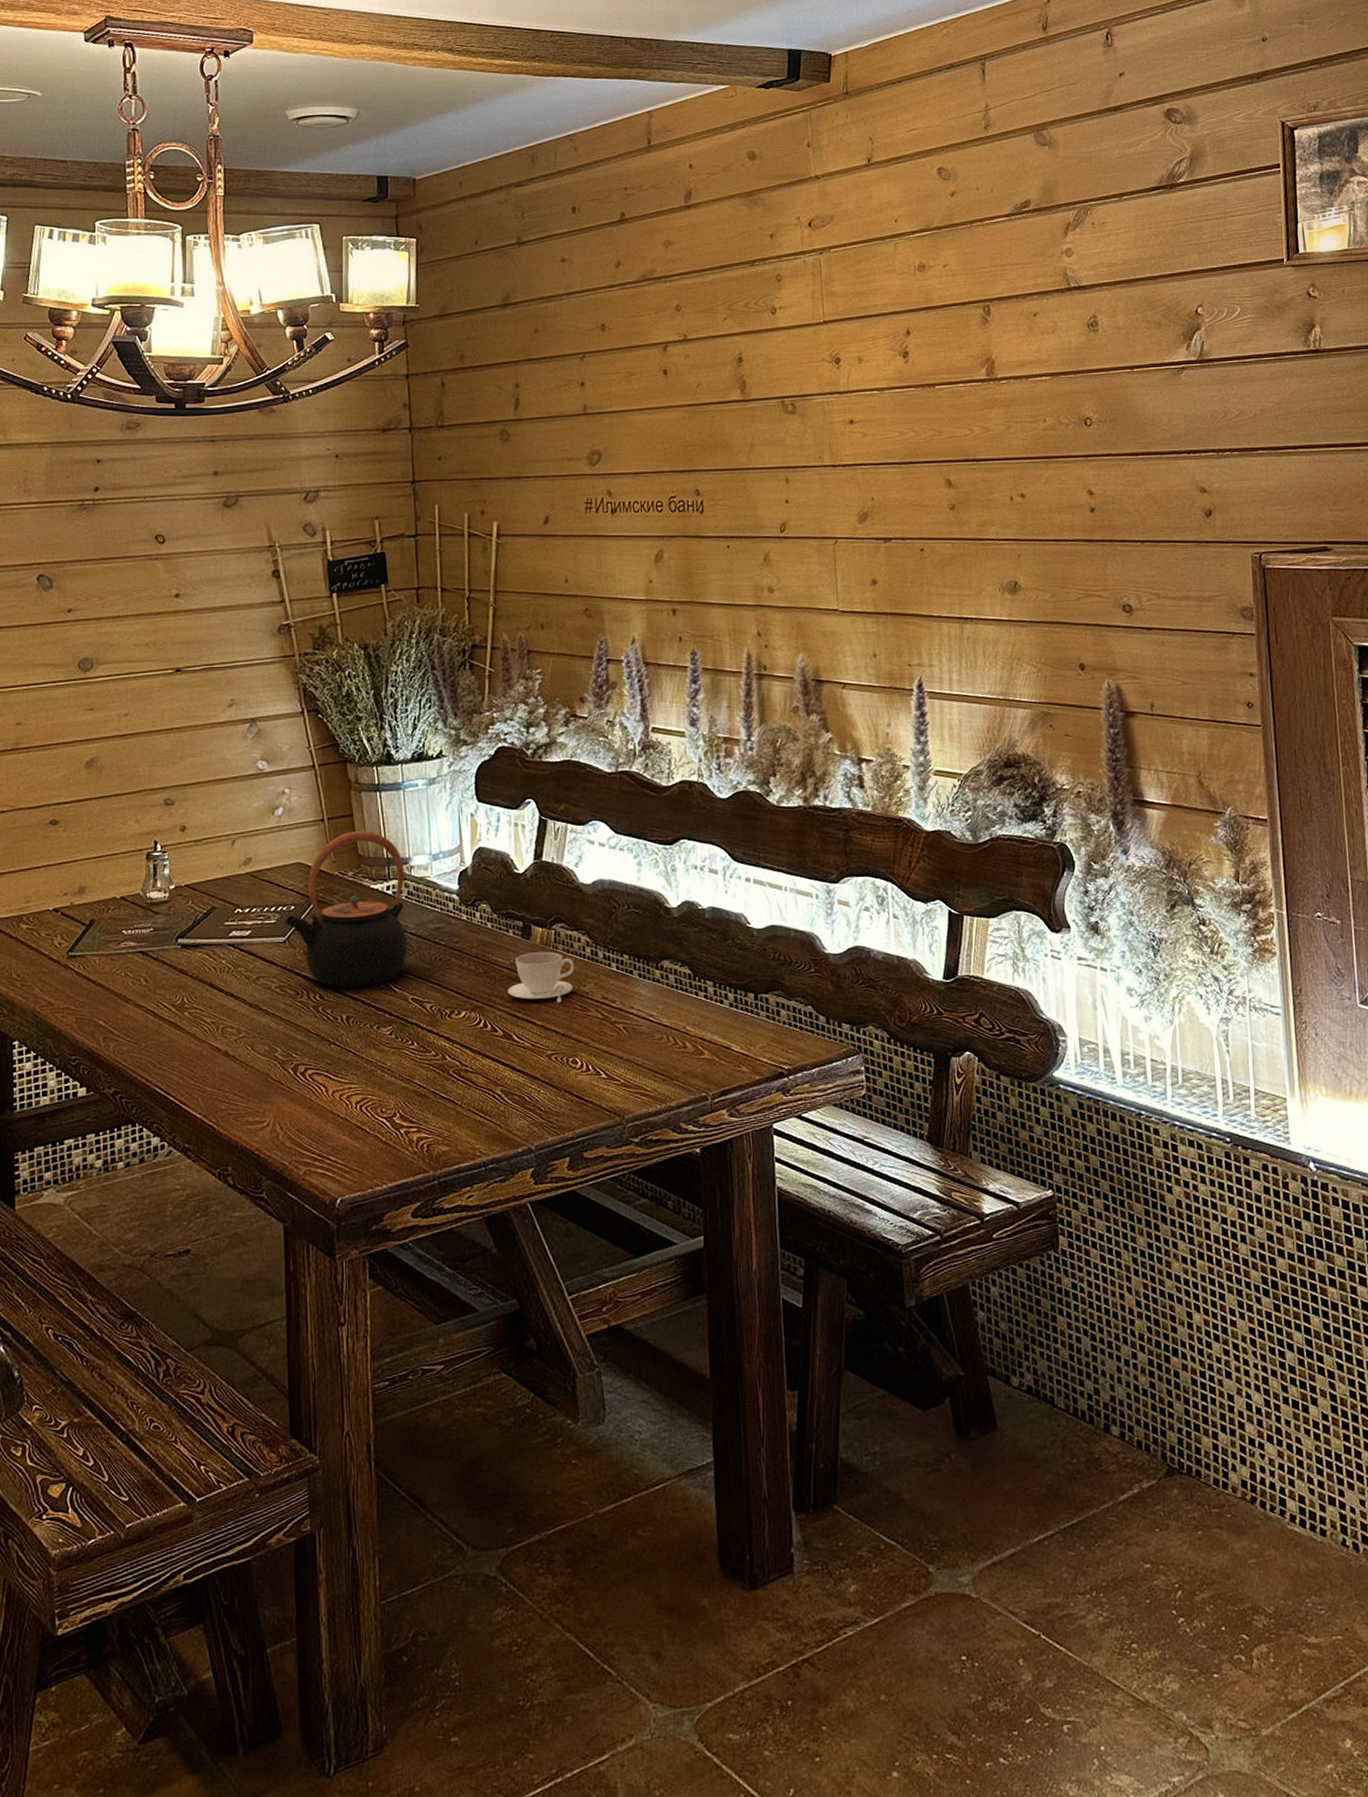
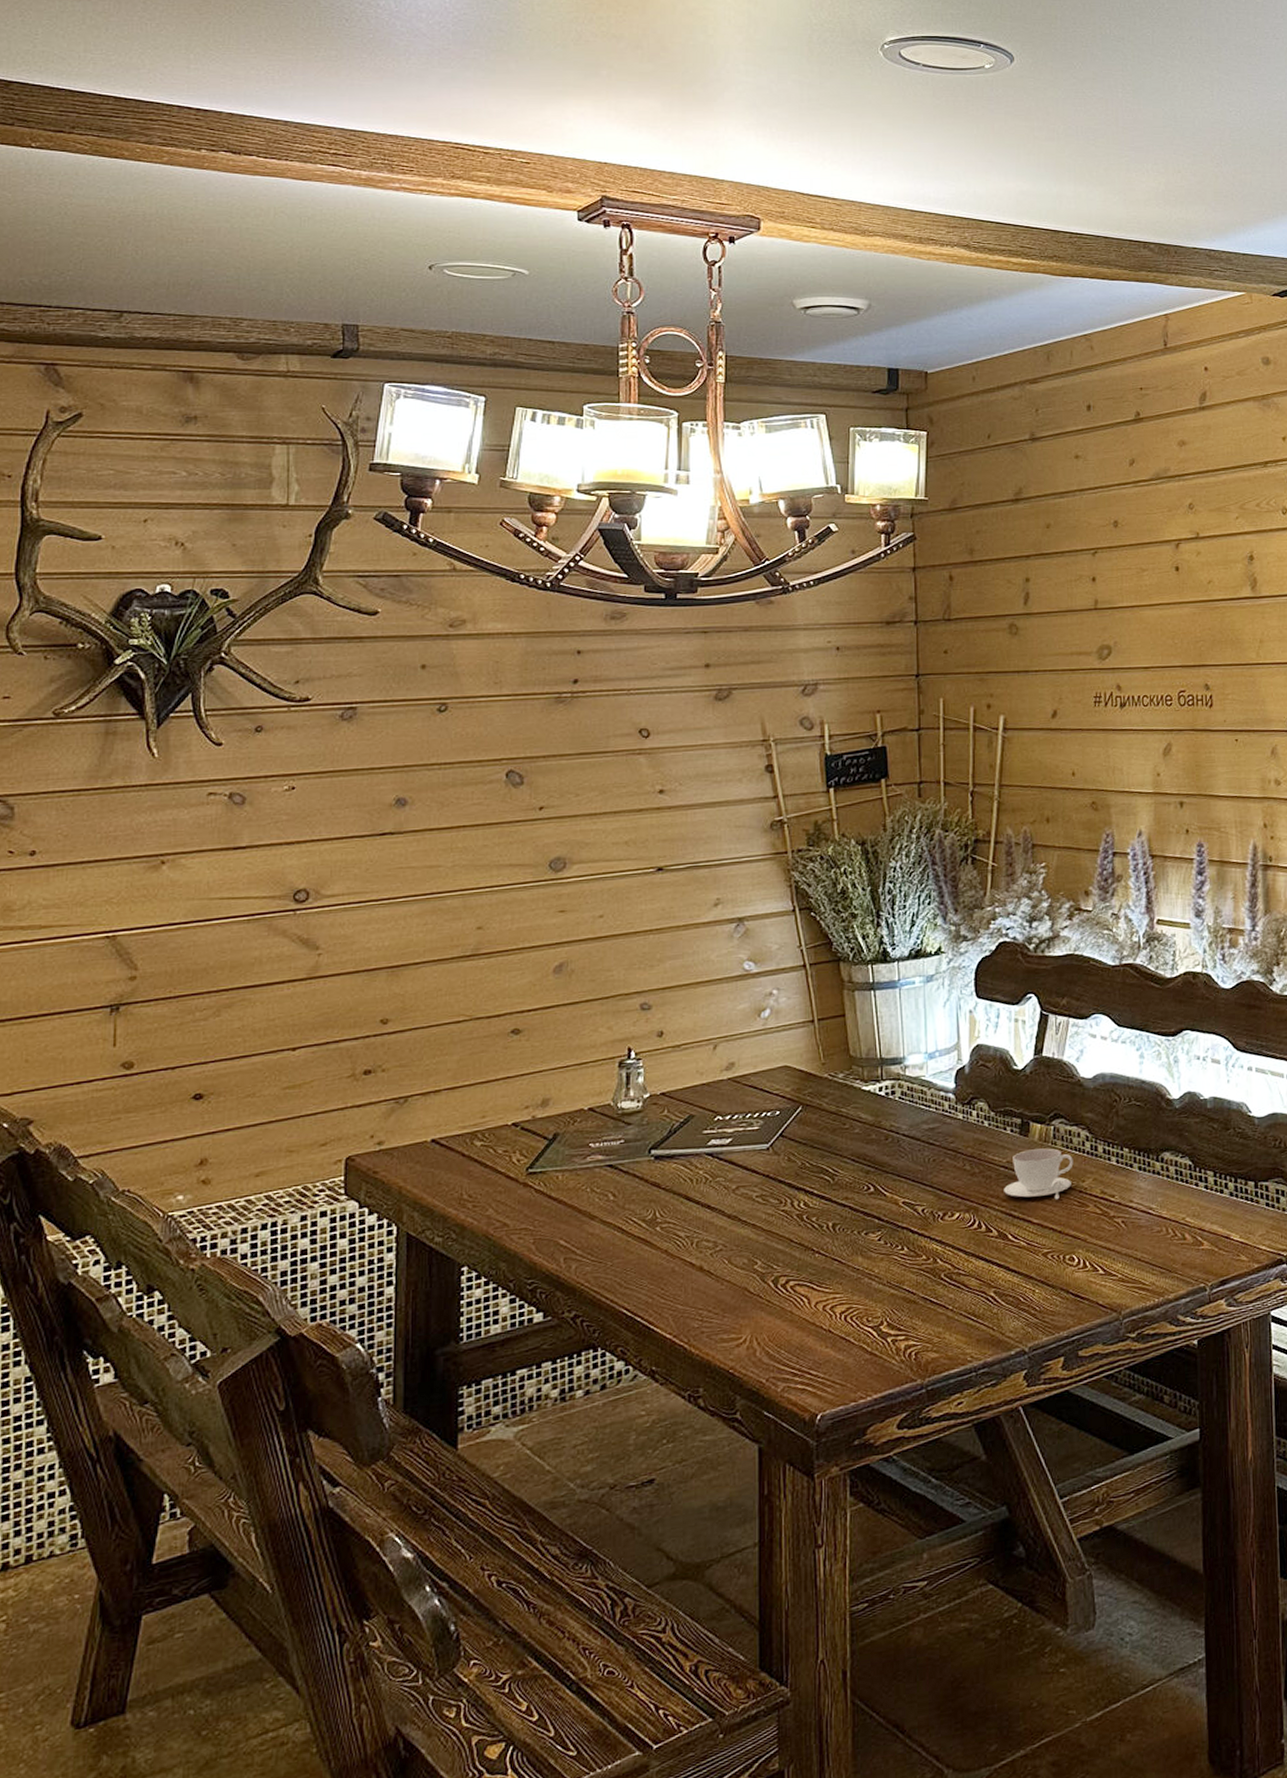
teapot: present [284,830,407,988] -> none [768,1030,899,1194]

